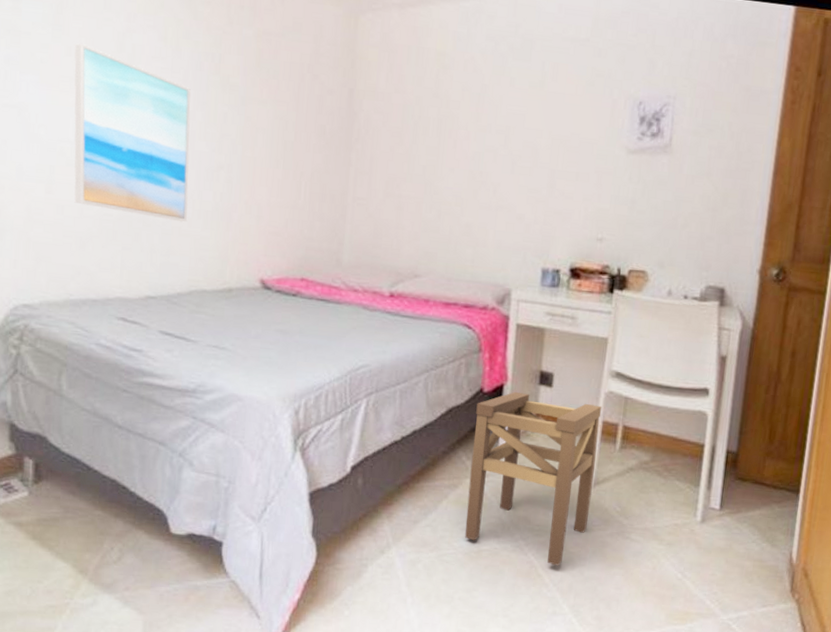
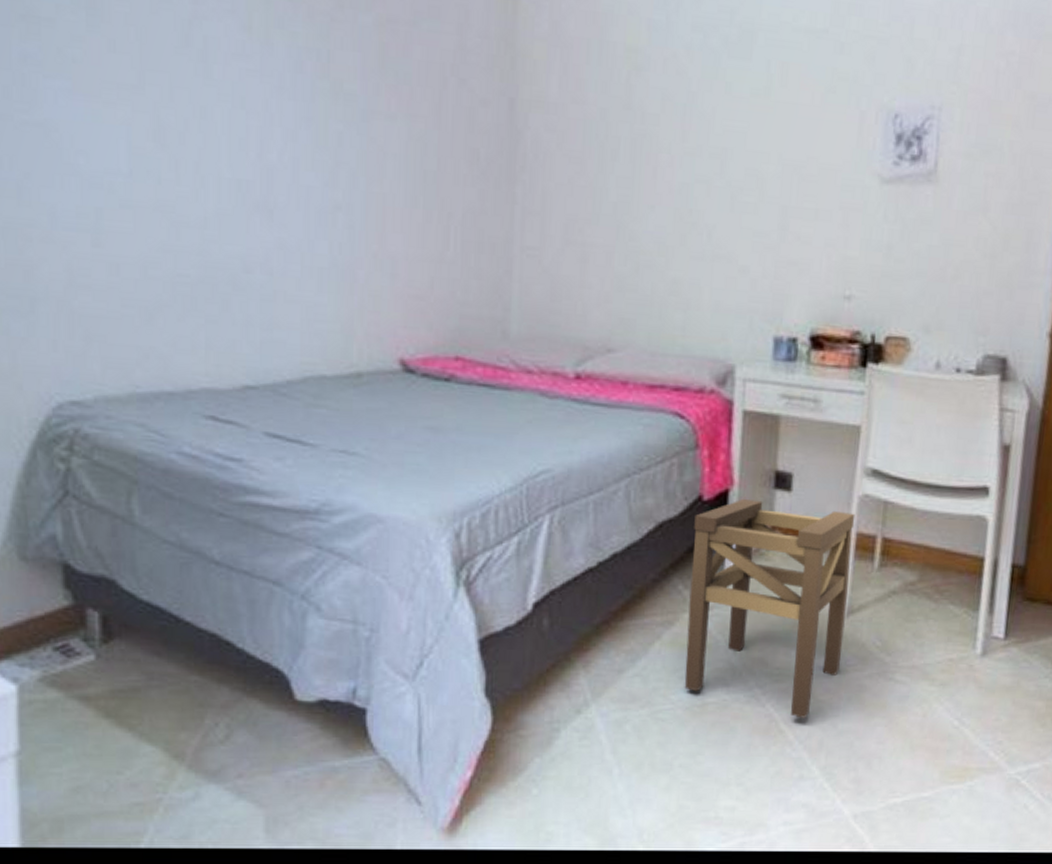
wall art: present [74,42,191,223] -> none [121,33,294,284]

